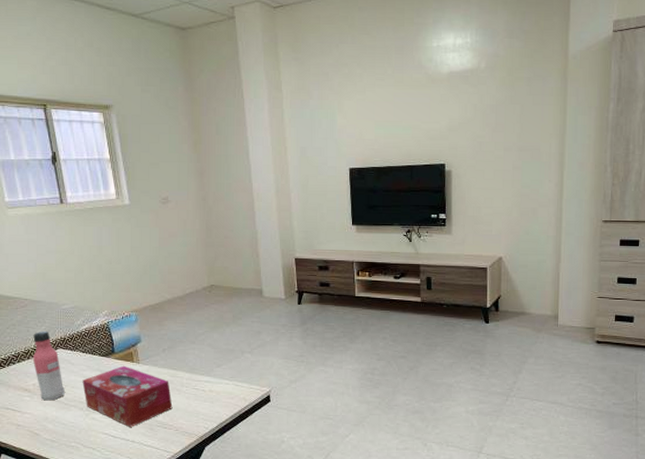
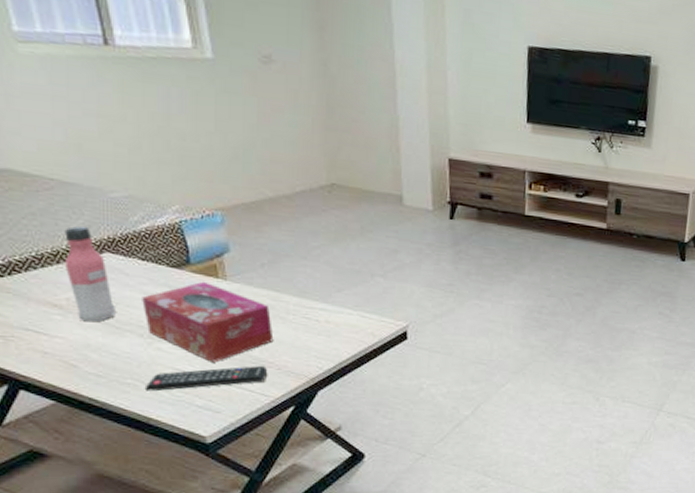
remote control: none [83,429,169,452] -> present [144,366,268,392]

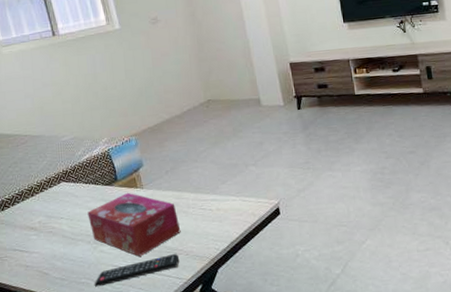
water bottle: present [64,226,115,322] -> none [35,165,71,238]

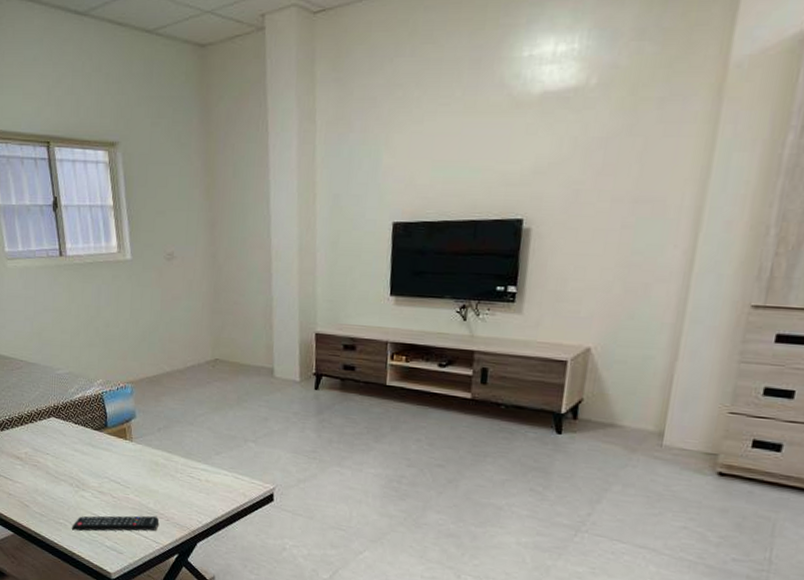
tissue box: present [87,192,181,256] -> none [73,442,165,511]

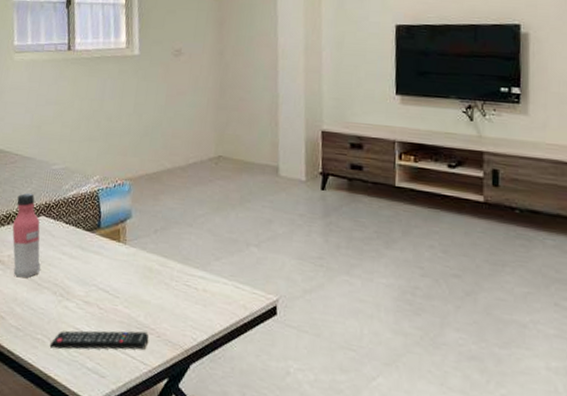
water bottle: none [26,396,56,472] -> present [12,193,41,278]

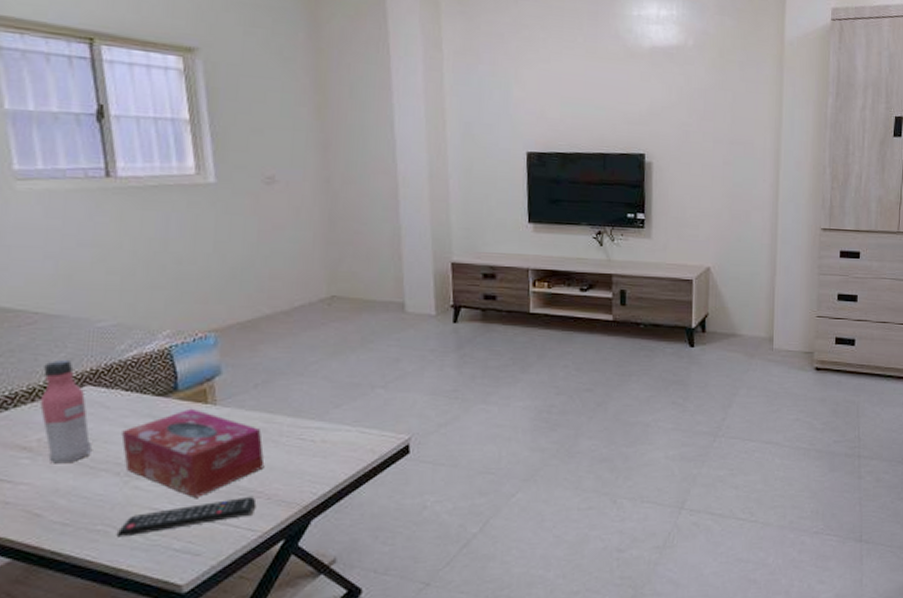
tissue box: none [60,244,158,325] -> present [121,408,265,498]

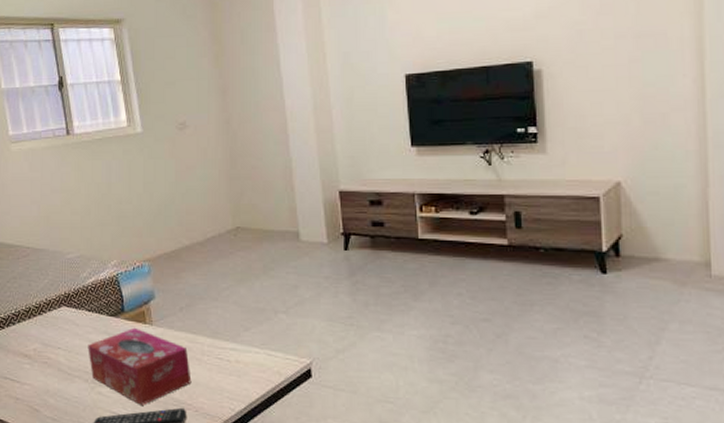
water bottle: present [40,359,92,464] -> none [34,284,68,370]

